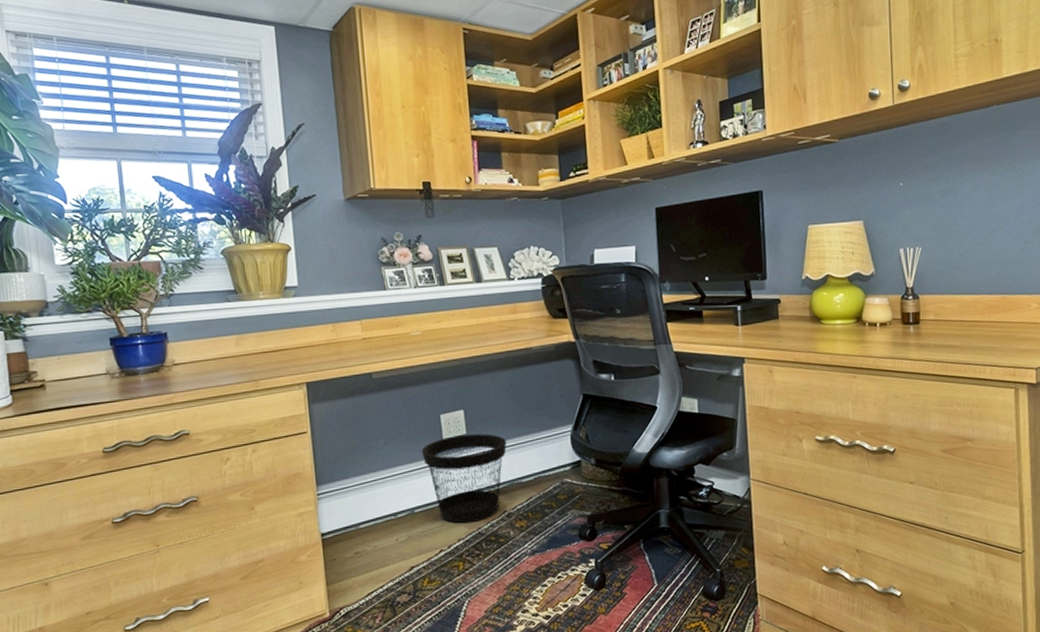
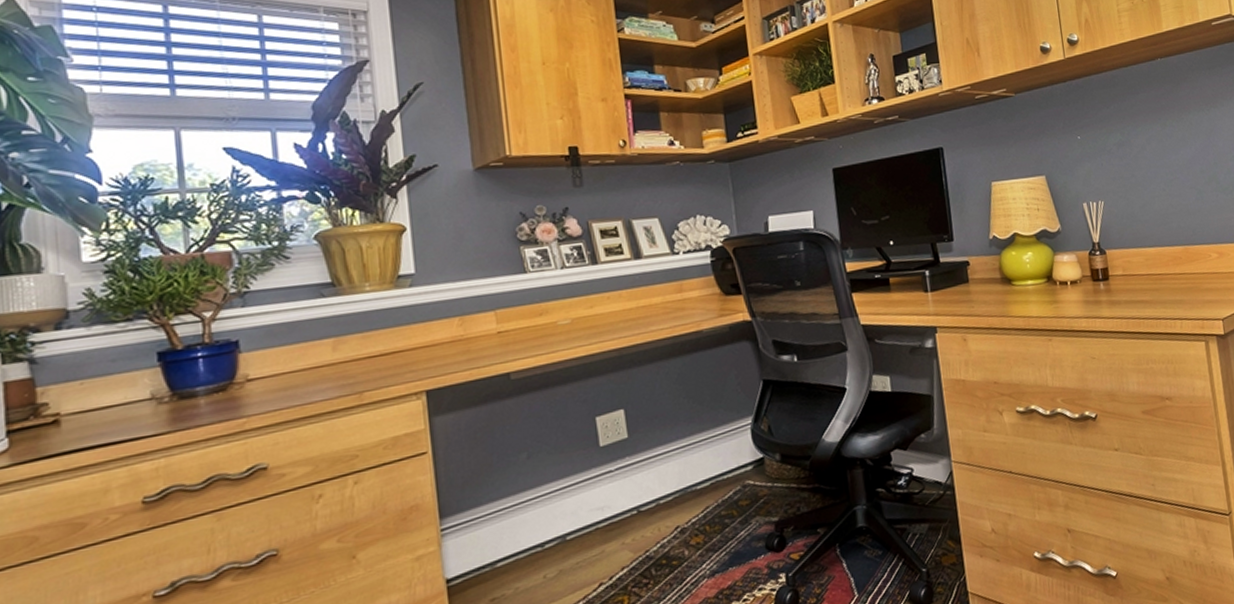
wastebasket: present [421,433,507,524] -> none [573,435,677,548]

